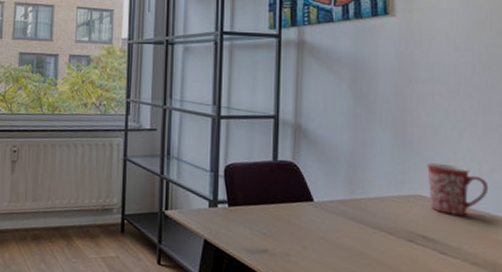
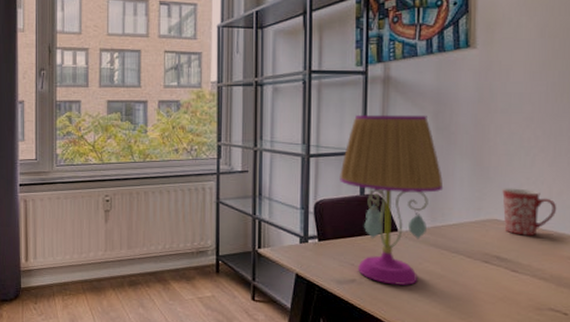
table lamp: none [251,78,363,261] -> present [340,114,444,285]

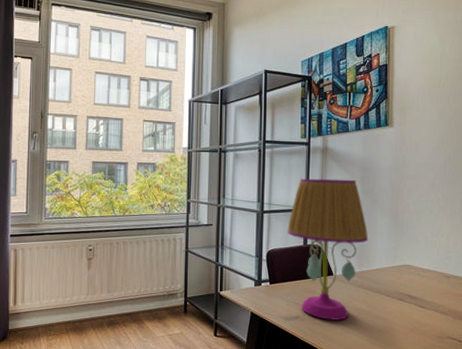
mug: present [502,188,557,236] -> none [413,239,453,278]

